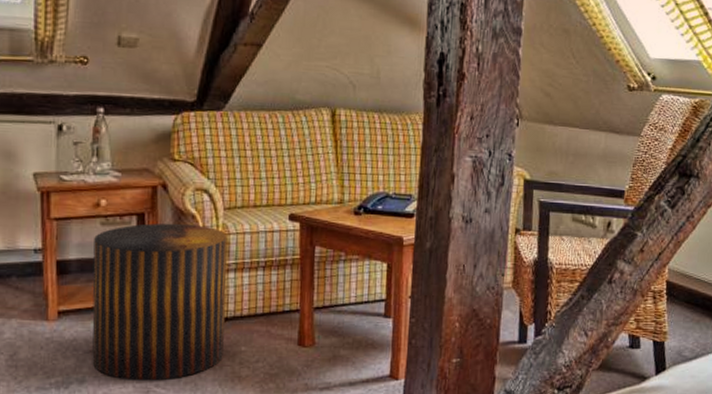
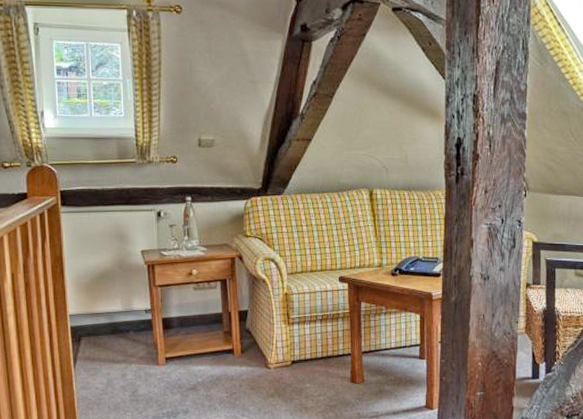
stool: present [92,223,228,381] -> none [189,286,293,411]

